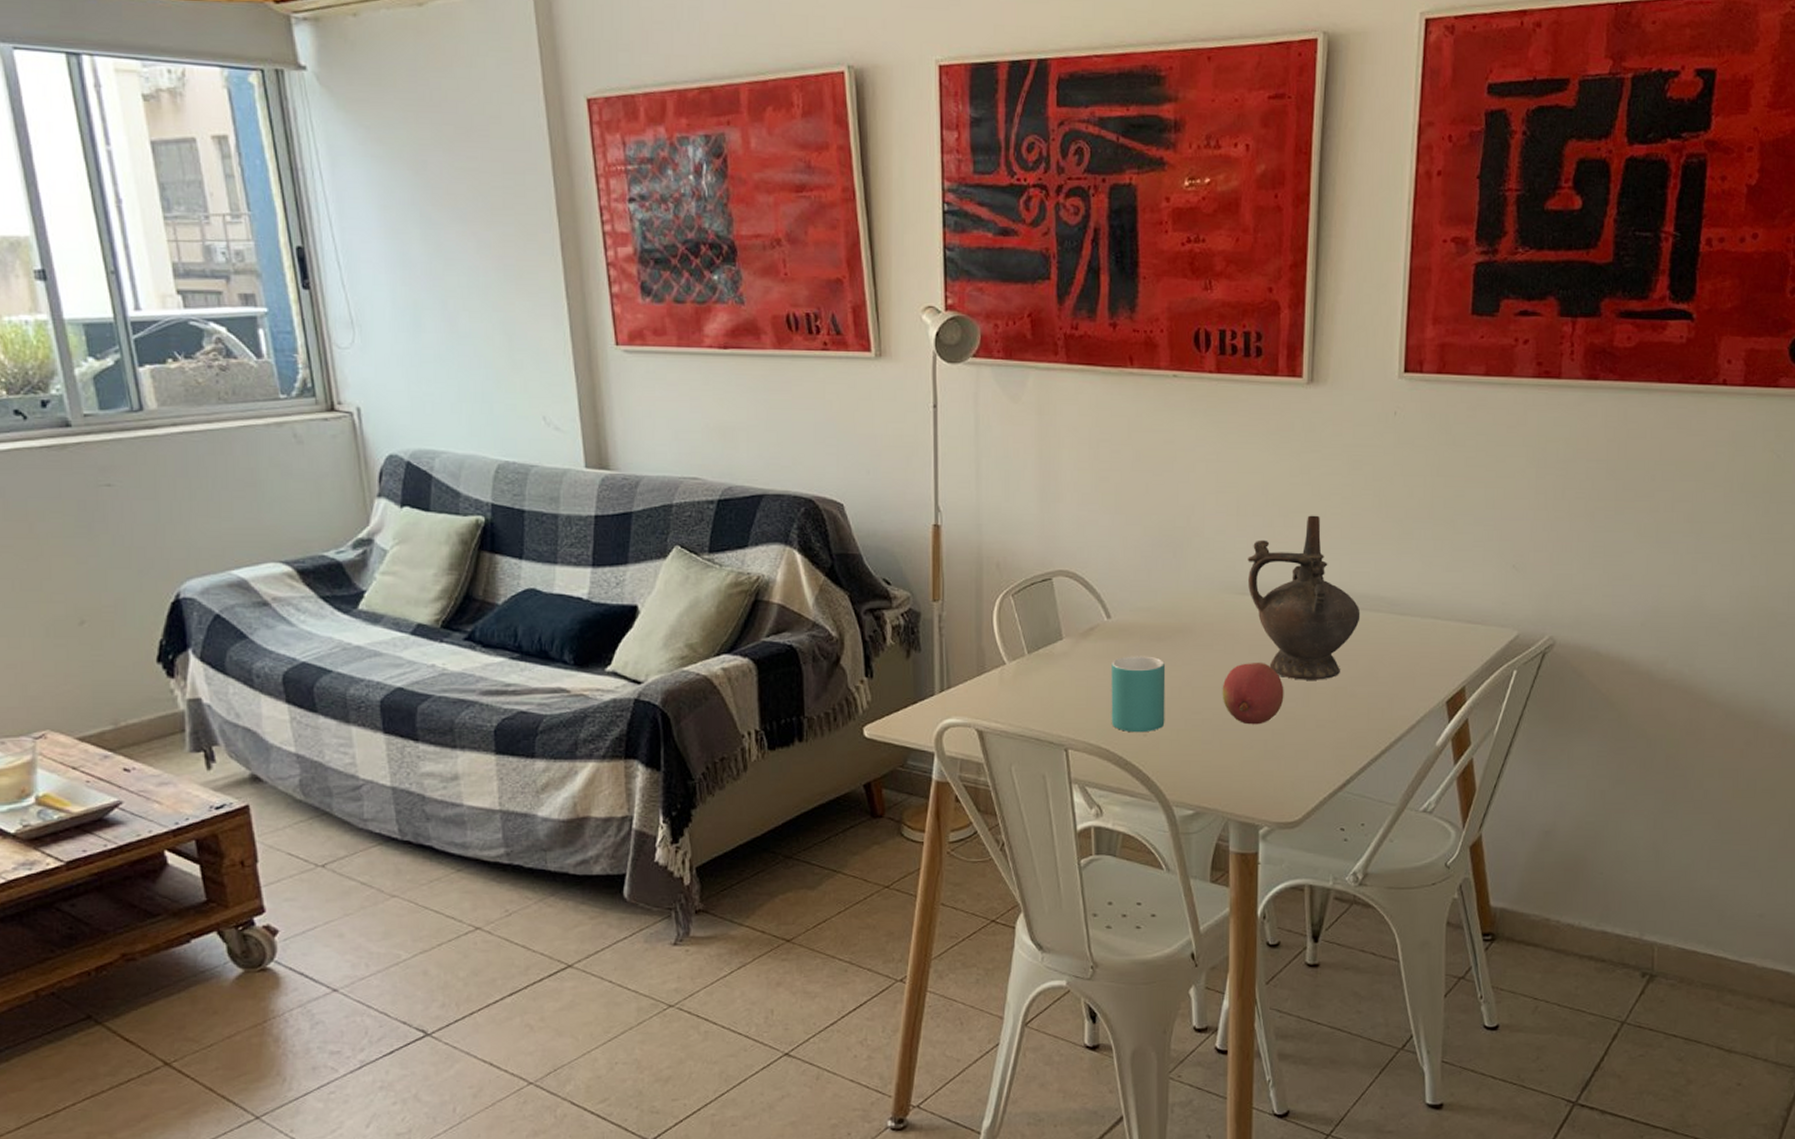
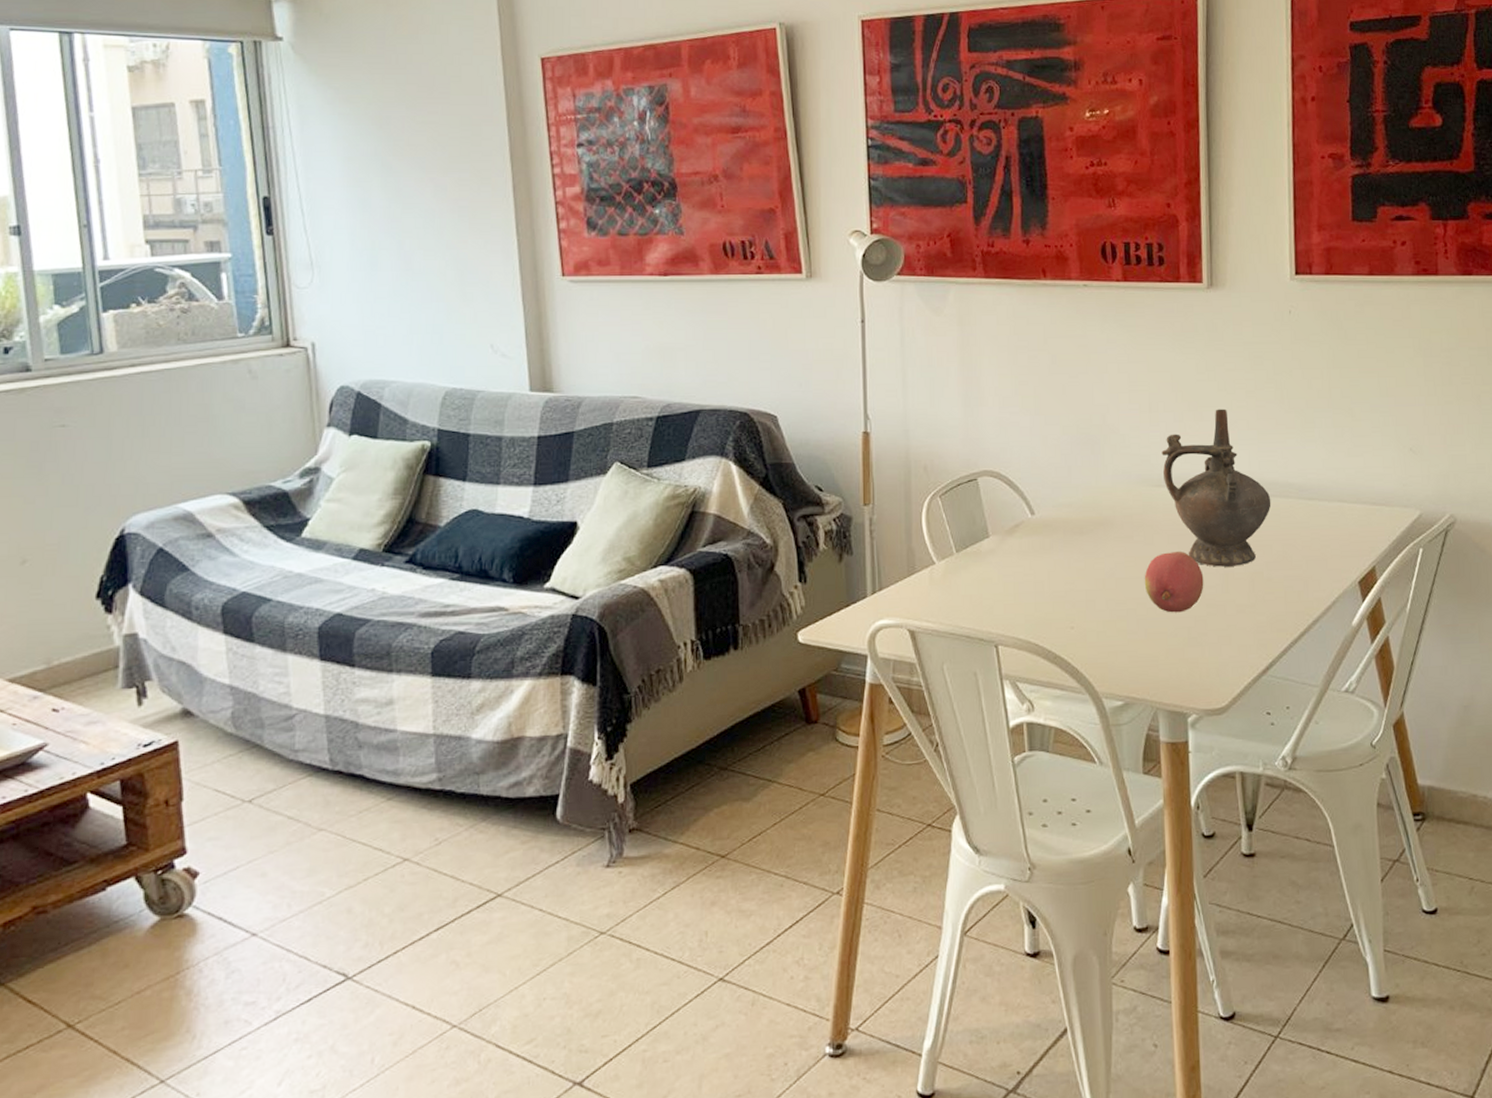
mug: present [1111,656,1166,733] -> none [1037,550,1091,626]

